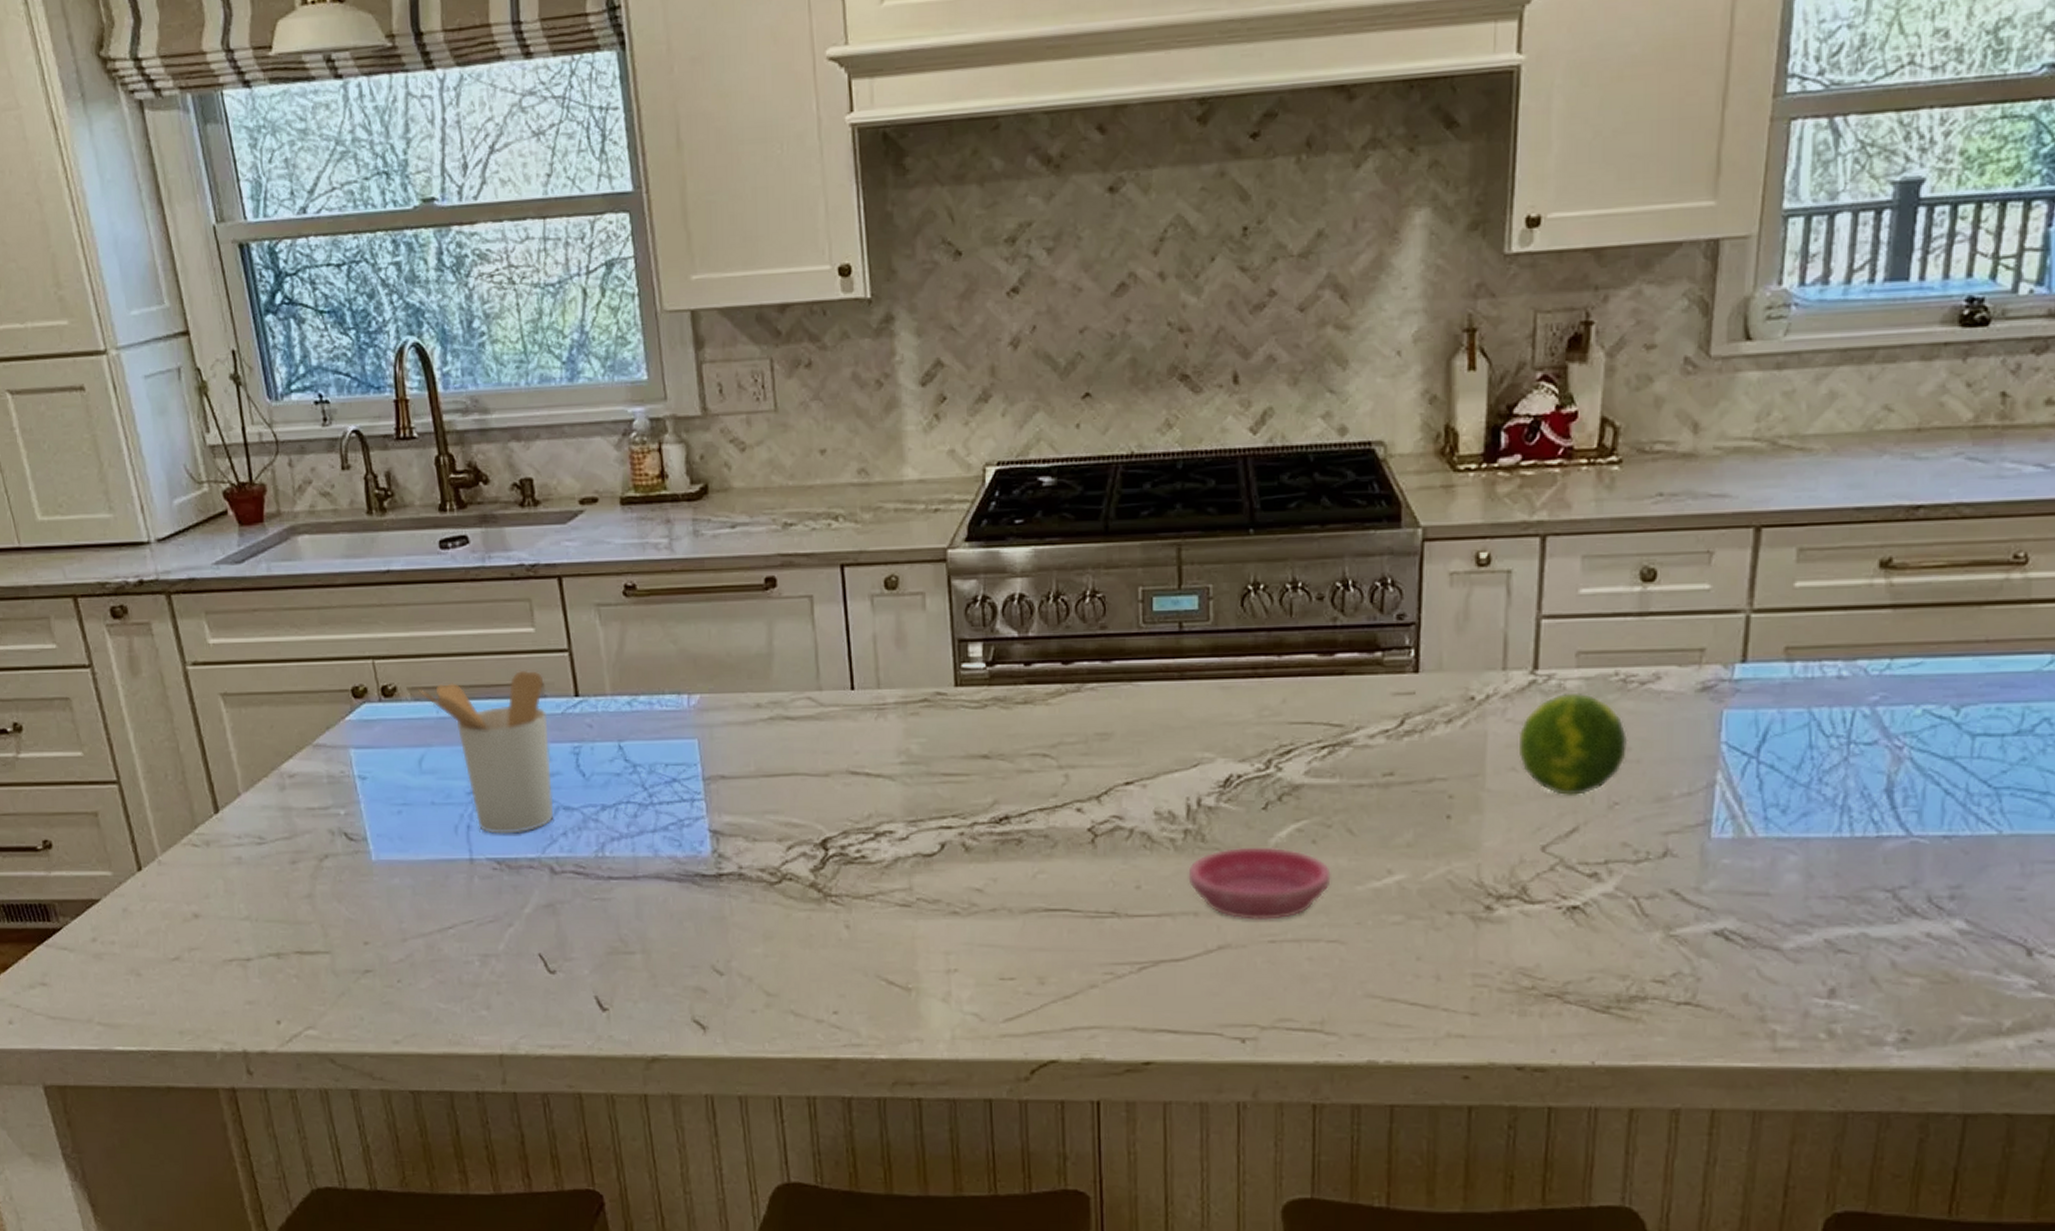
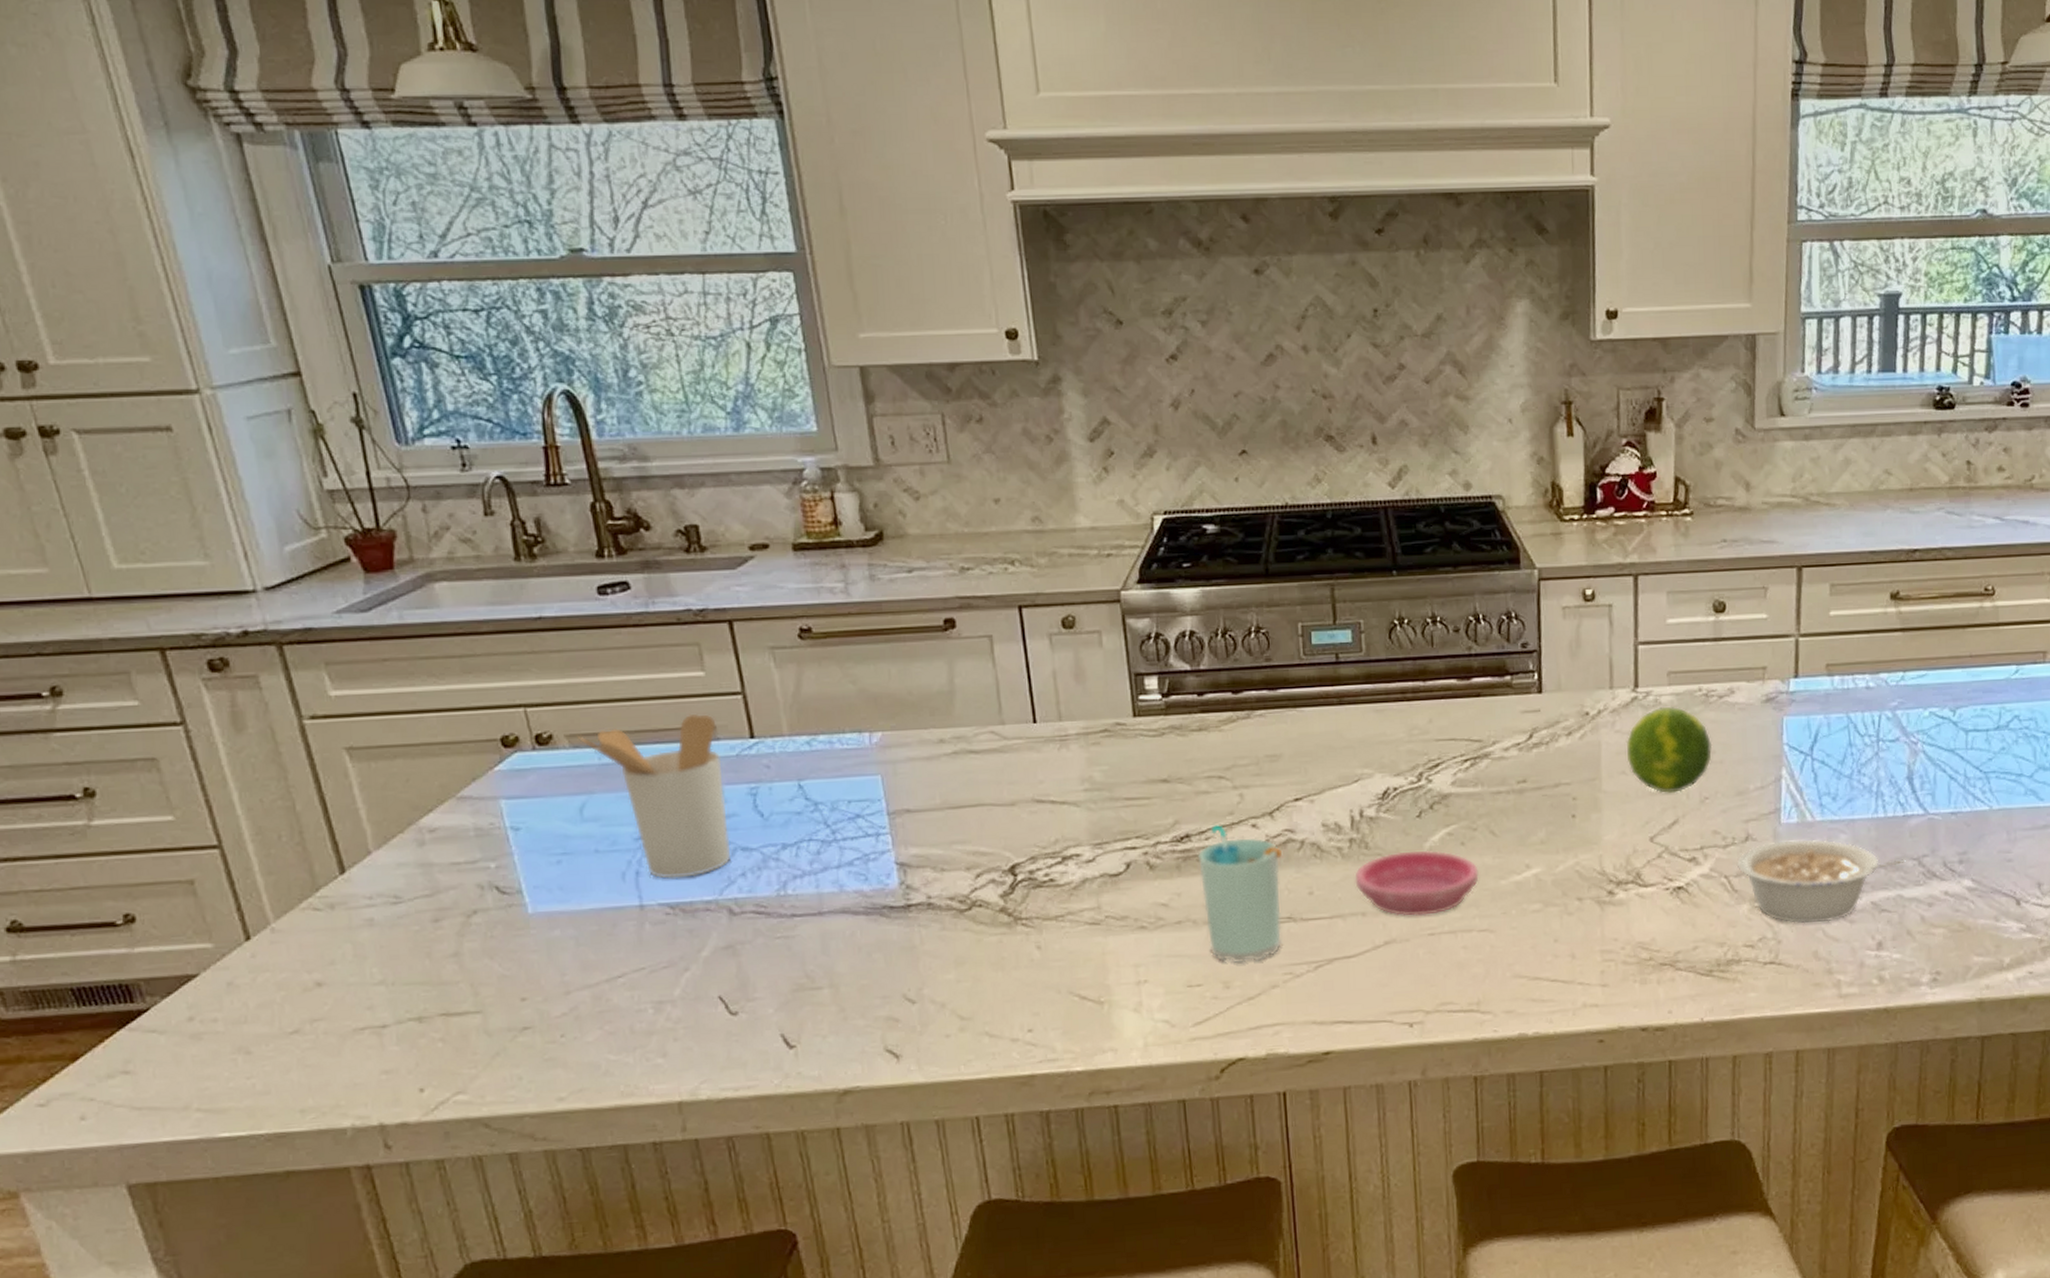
cup: none [1016,807,1108,959] -> present [1197,825,1282,964]
legume: none [1649,859,1876,960] -> present [1736,840,1906,924]

